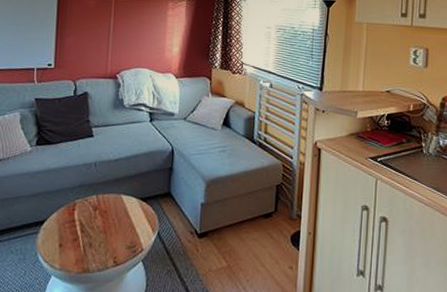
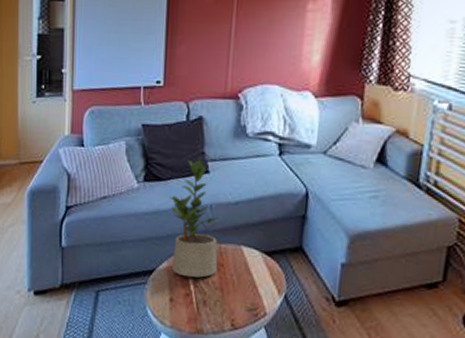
potted plant: none [59,126,102,225] -> present [169,160,218,278]

